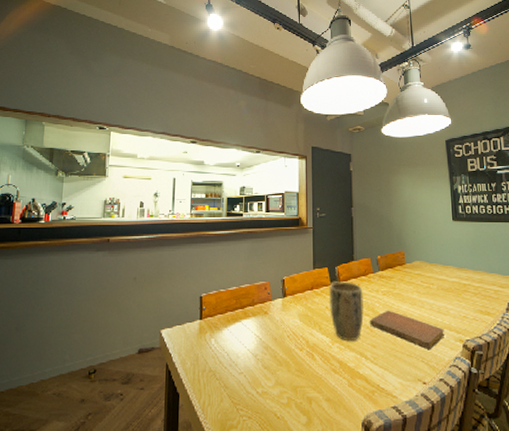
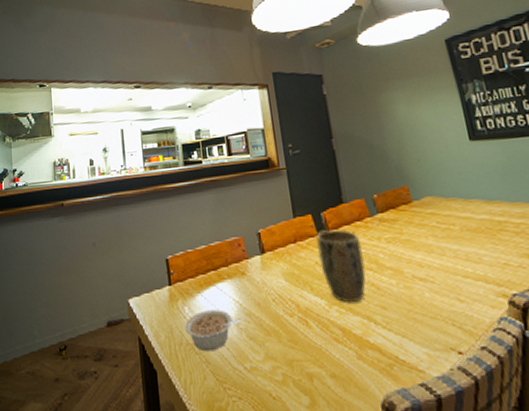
legume: none [210,342,259,378] -> present [185,310,241,352]
notebook: present [370,310,444,350] -> none [374,261,480,310]

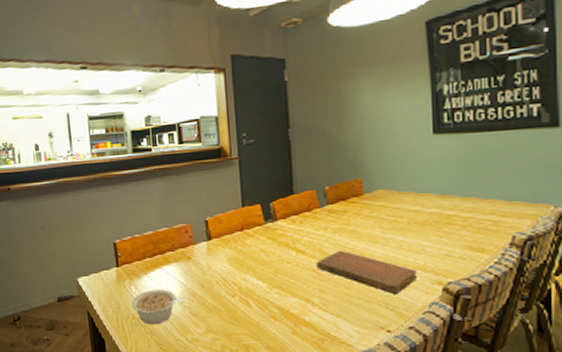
plant pot: present [316,229,366,302] -> none [263,219,309,285]
notebook: none [374,261,480,310] -> present [317,250,417,295]

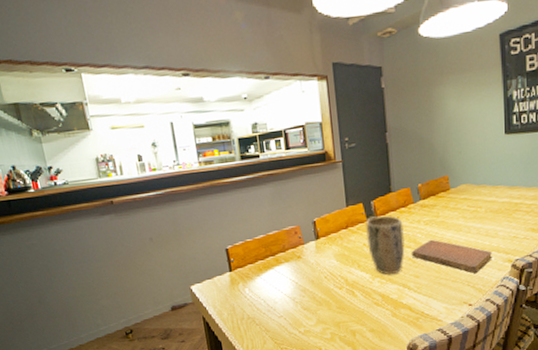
legume: present [132,289,185,325] -> none [246,288,297,323]
plant pot: none [263,219,309,285] -> present [366,215,405,275]

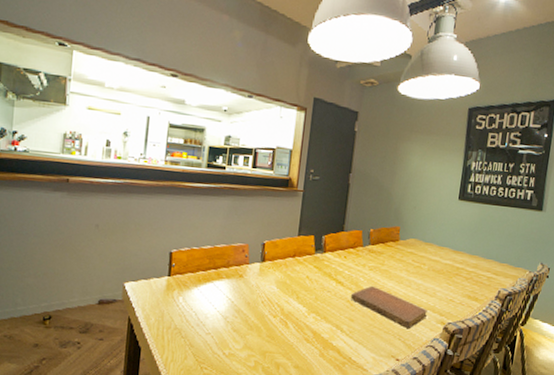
plant pot: present [366,215,405,275] -> none [310,251,349,313]

